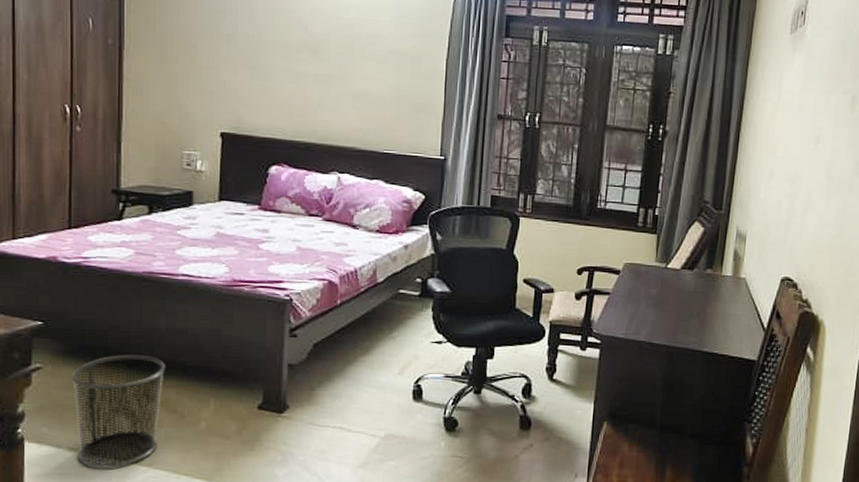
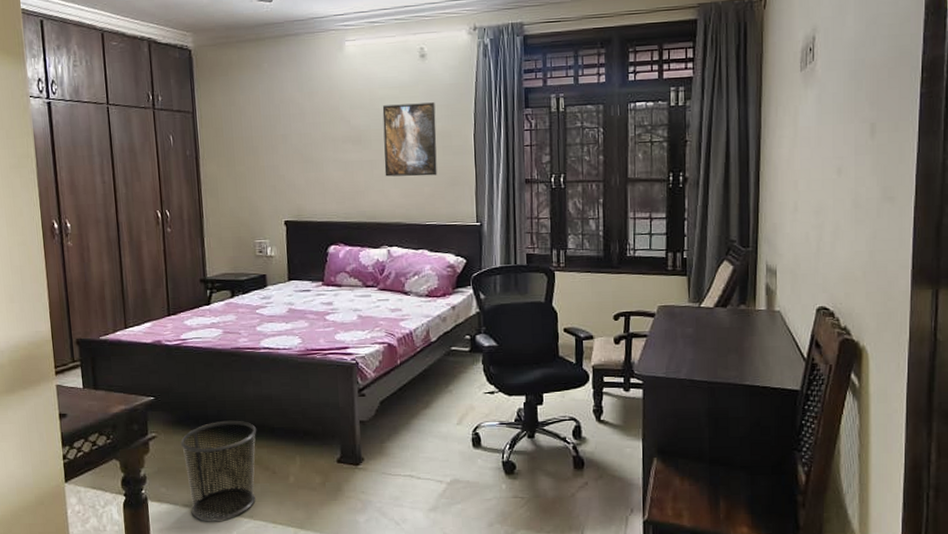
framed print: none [342,15,407,100] -> present [382,102,437,177]

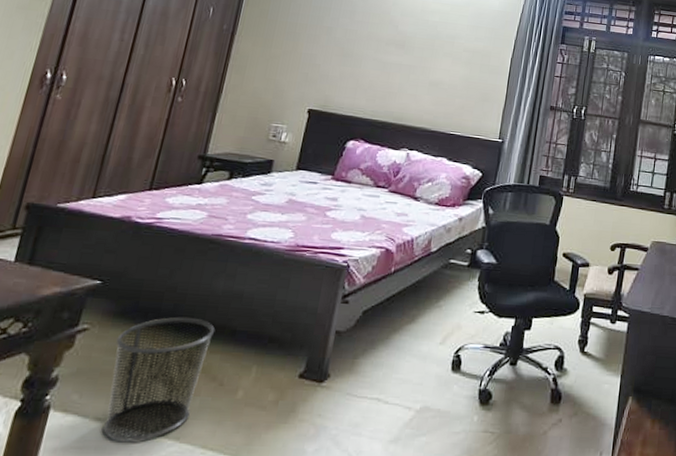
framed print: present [382,102,437,177] -> none [420,18,481,90]

